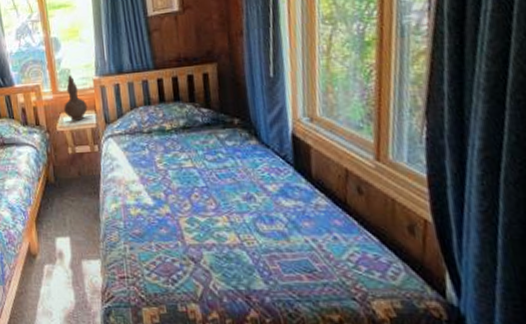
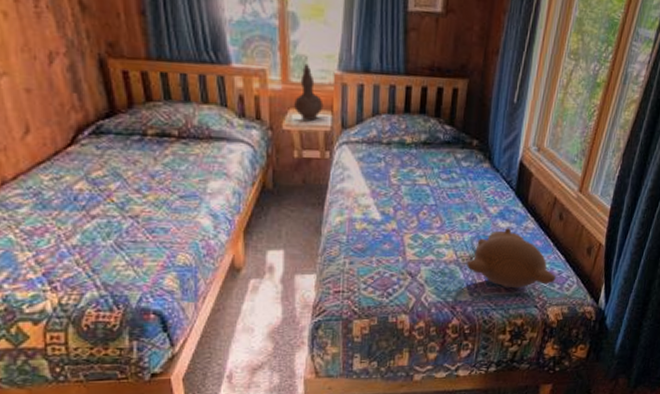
teddy bear: none [252,206,374,275] -> present [466,228,557,287]

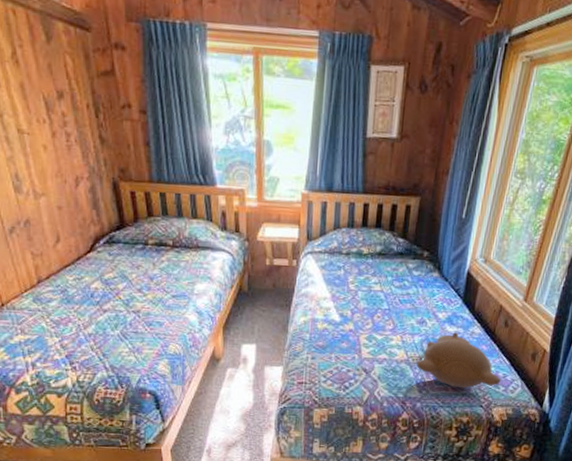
decorative vase: present [294,63,324,122] -> none [267,184,292,234]

